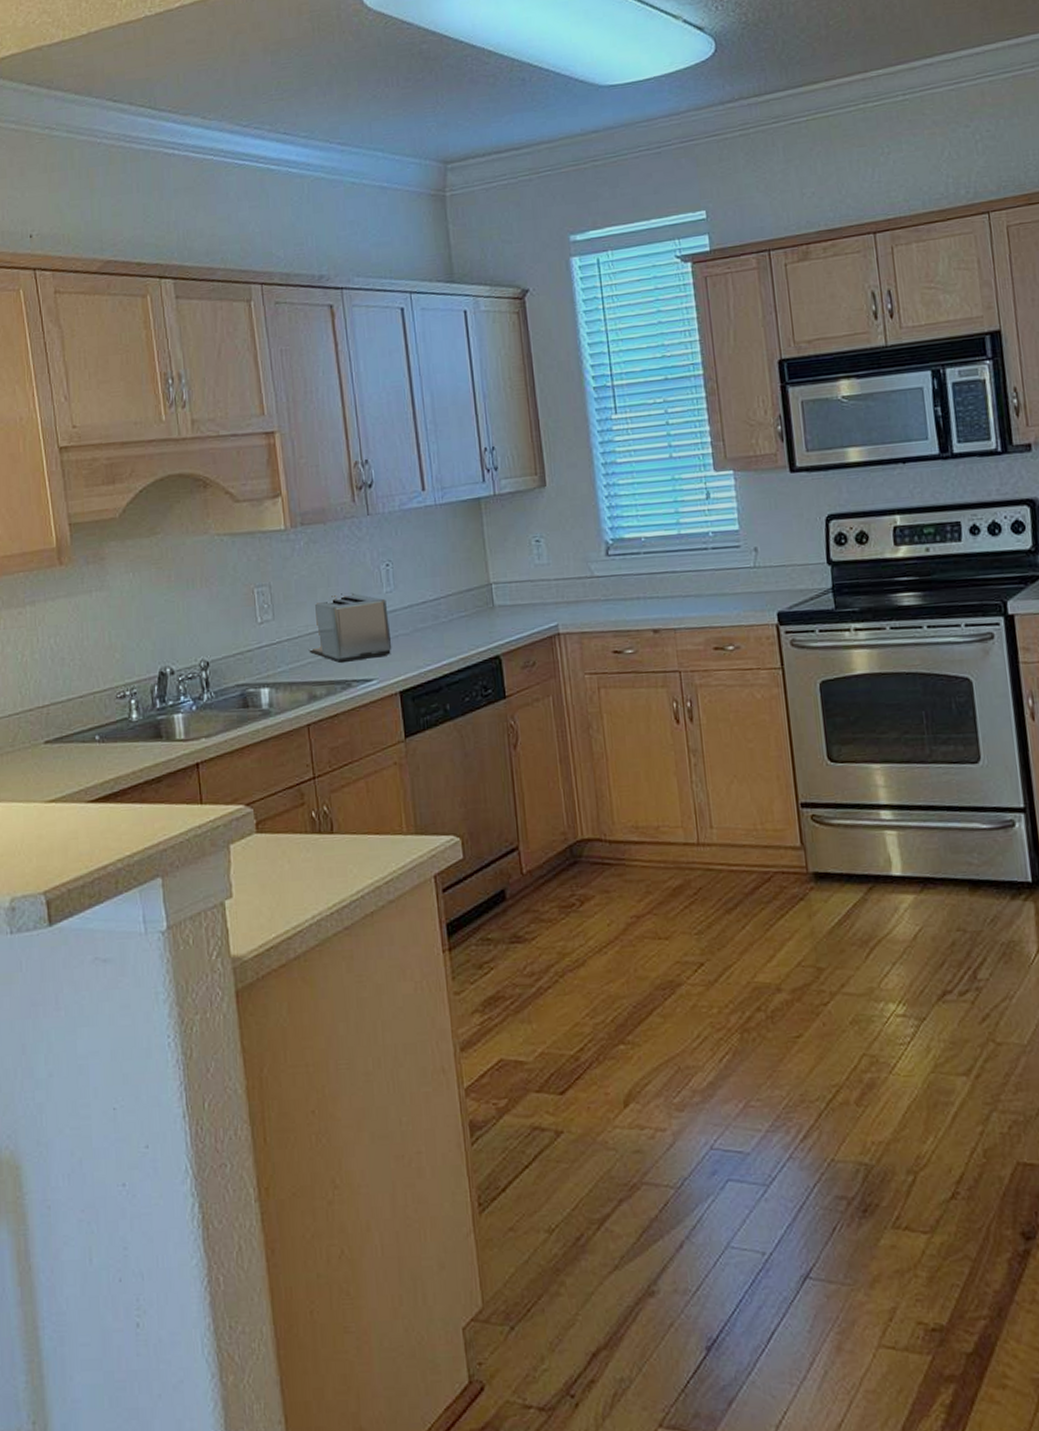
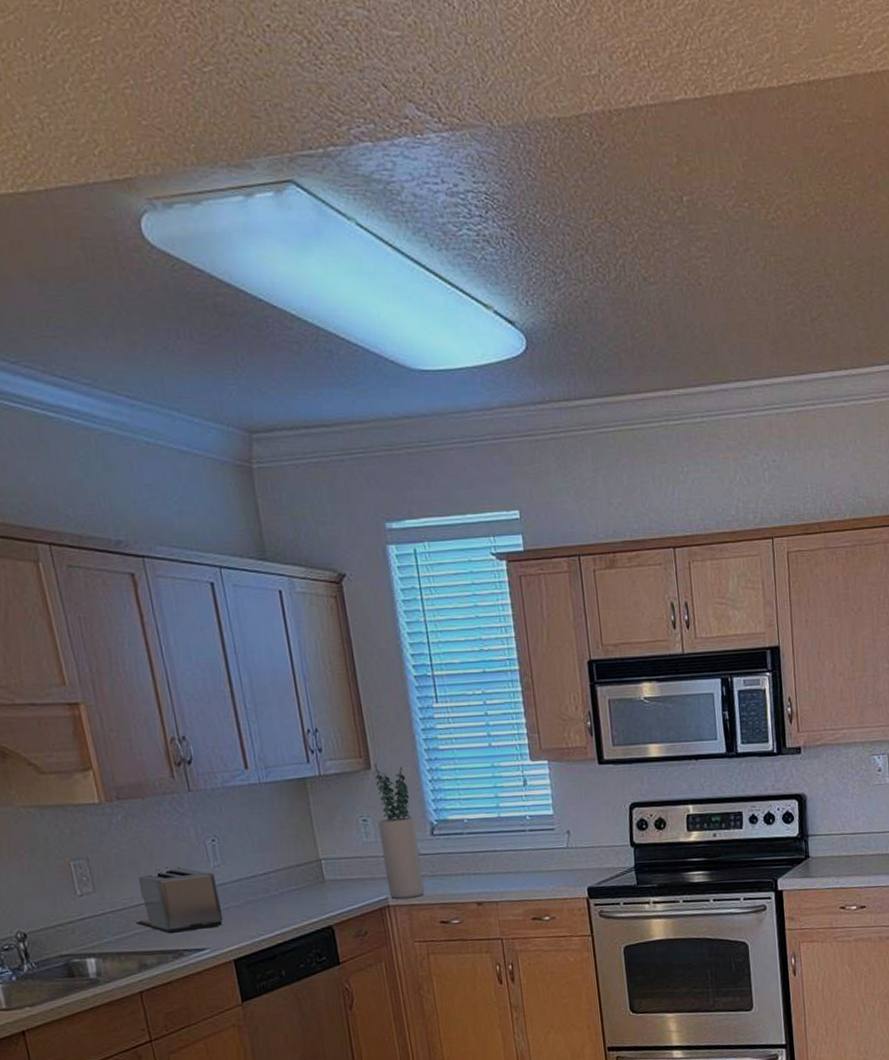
vase: none [548,480,597,626] -> present [373,763,425,899]

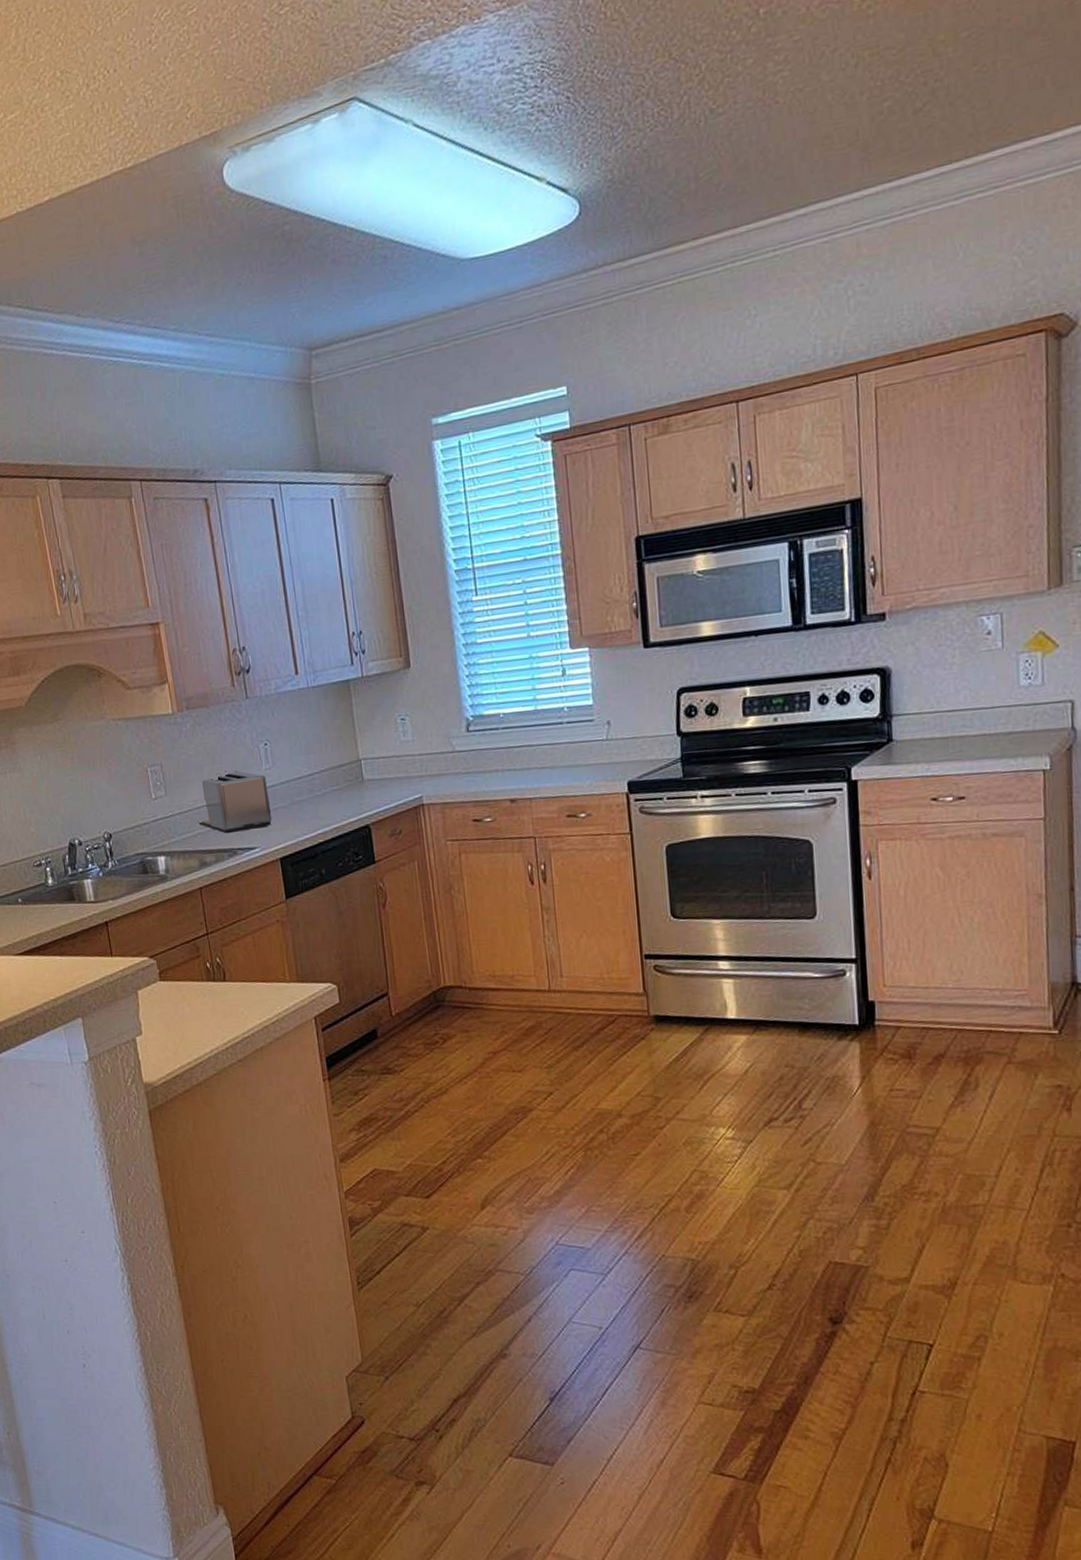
vase: present [373,763,425,899] -> none [412,661,458,798]

